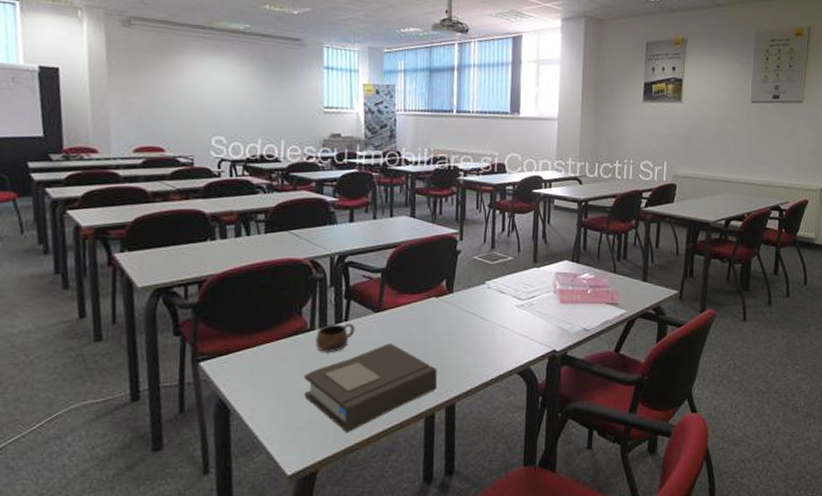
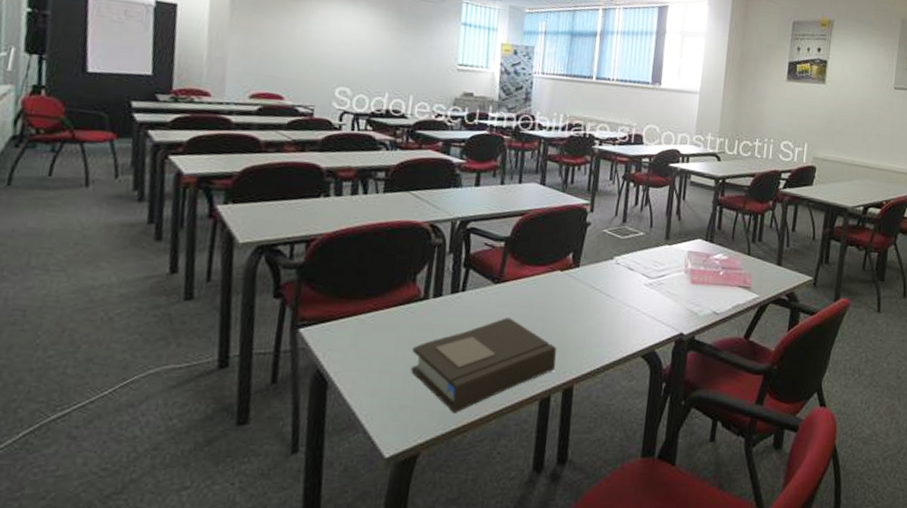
cup: present [315,323,355,352] -> none [427,293,473,324]

